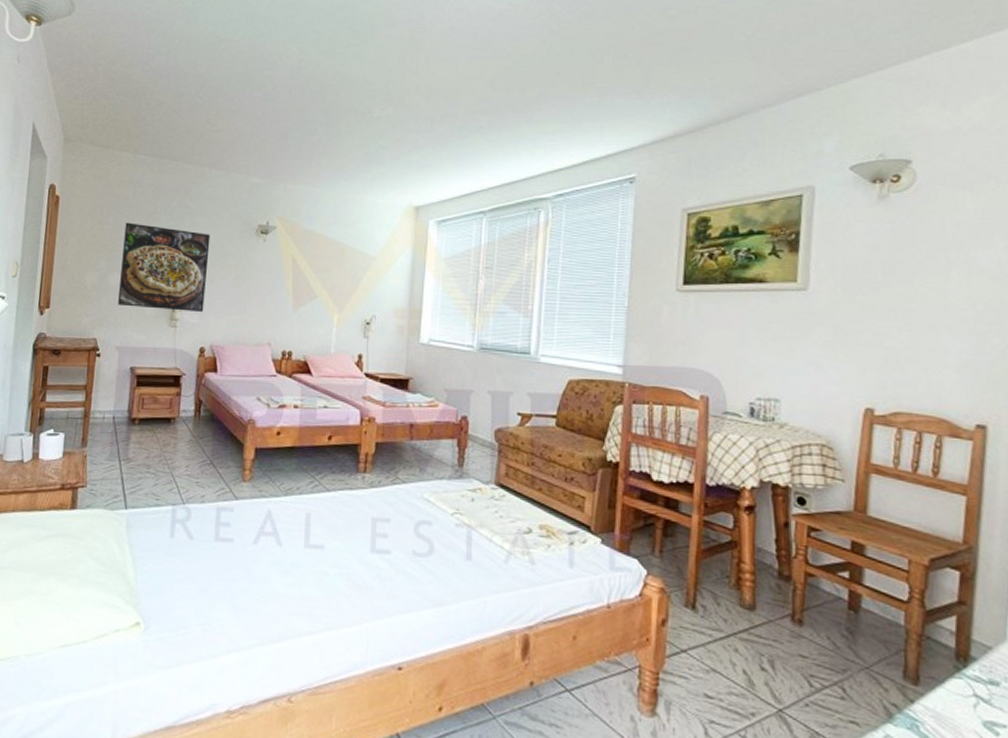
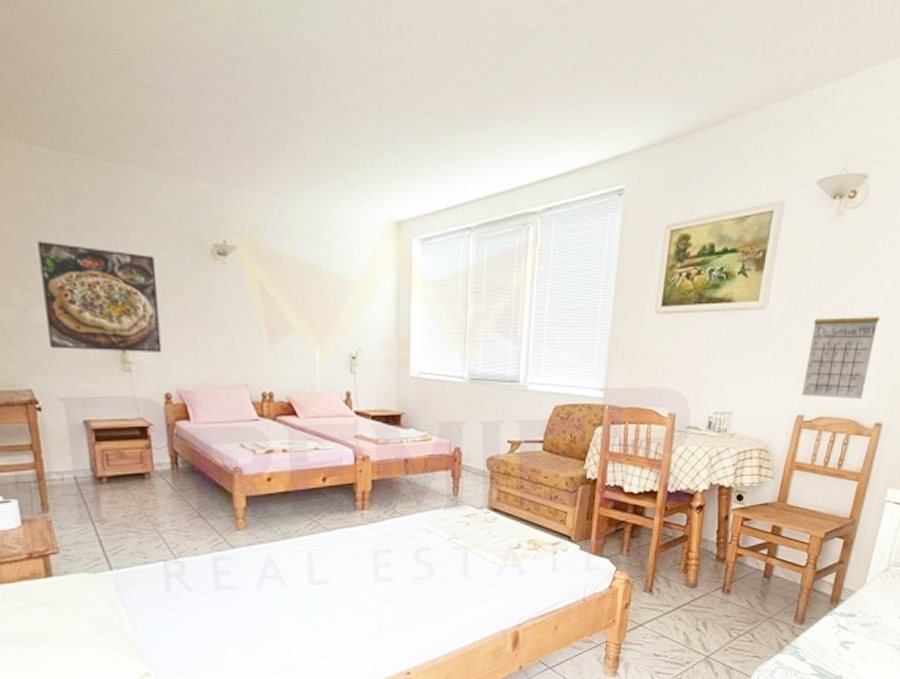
calendar: none [866,283,958,395] -> present [801,299,881,400]

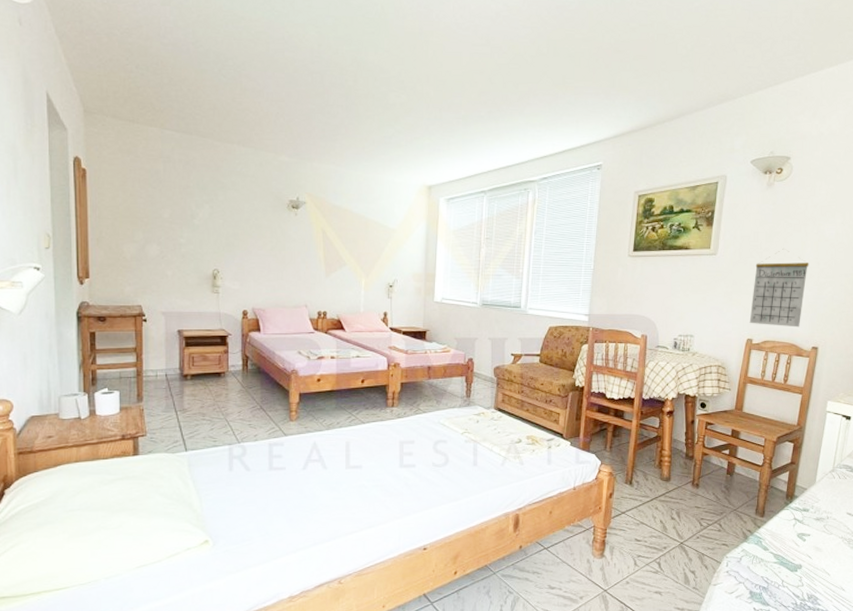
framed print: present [37,241,162,354] -> none [159,196,245,280]

